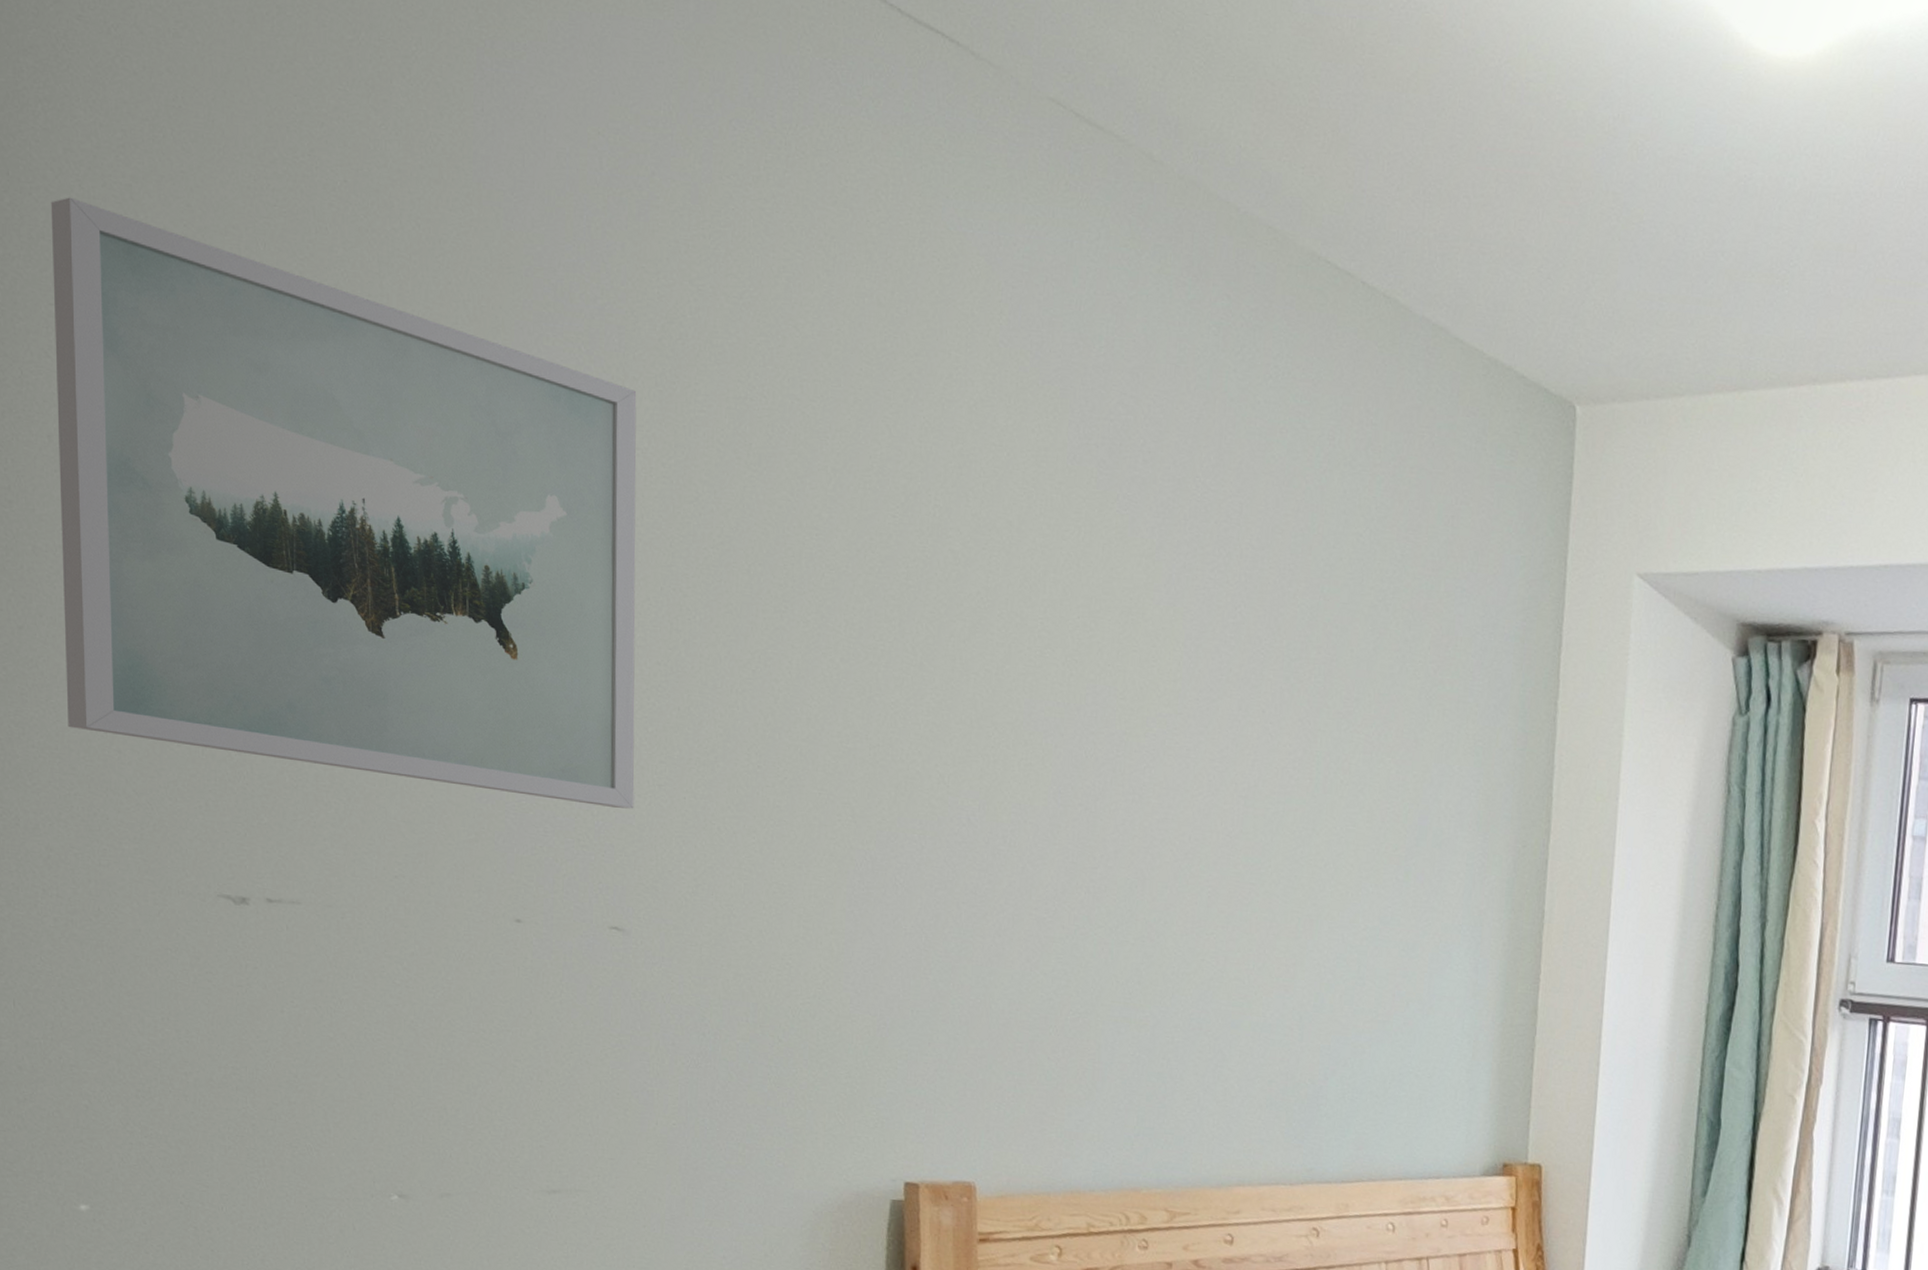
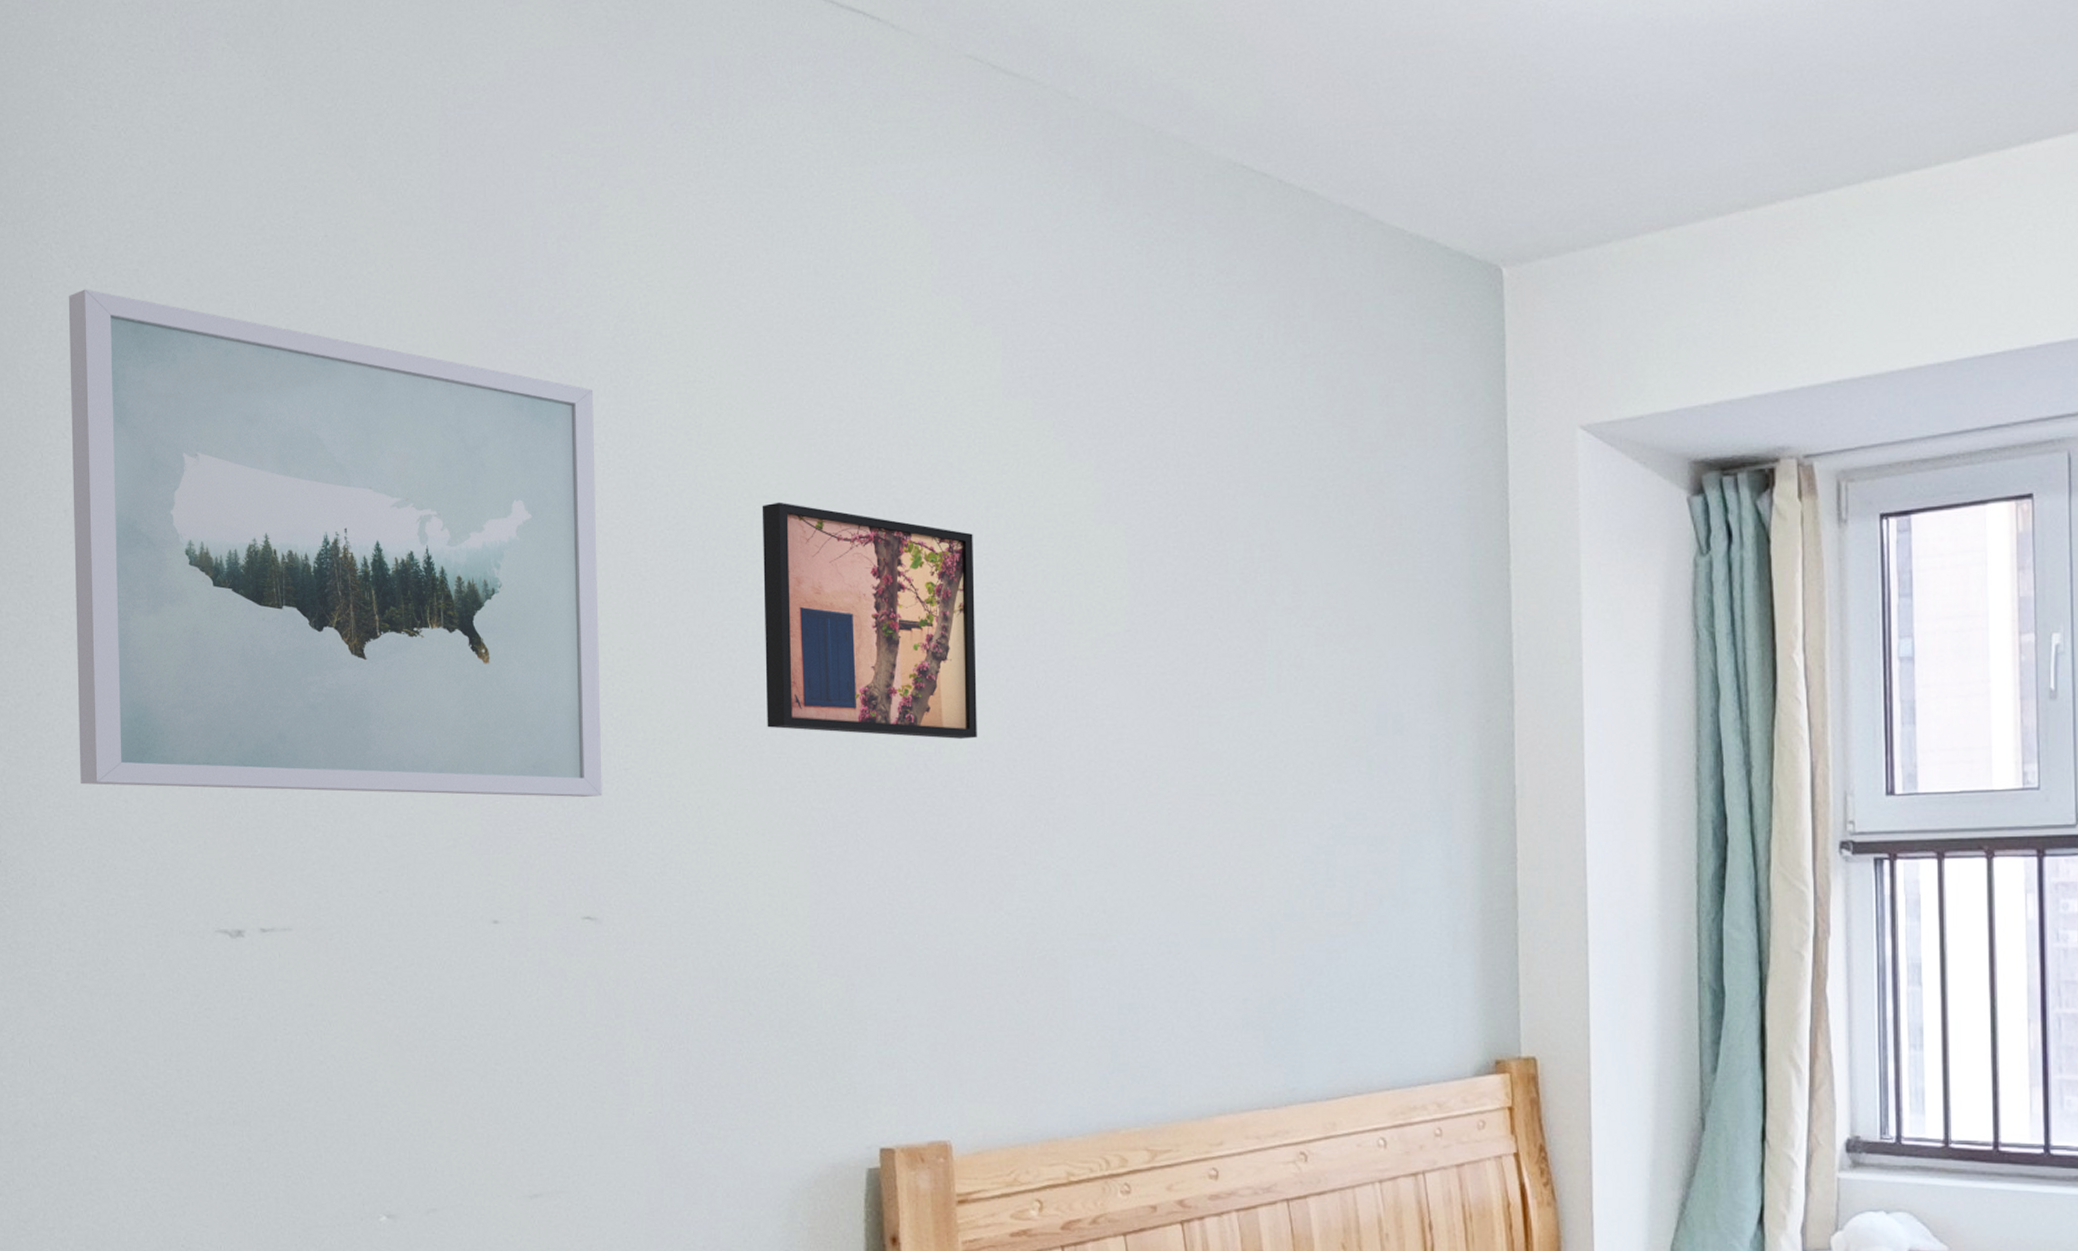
wall art: none [808,535,1029,800] -> present [762,502,977,739]

